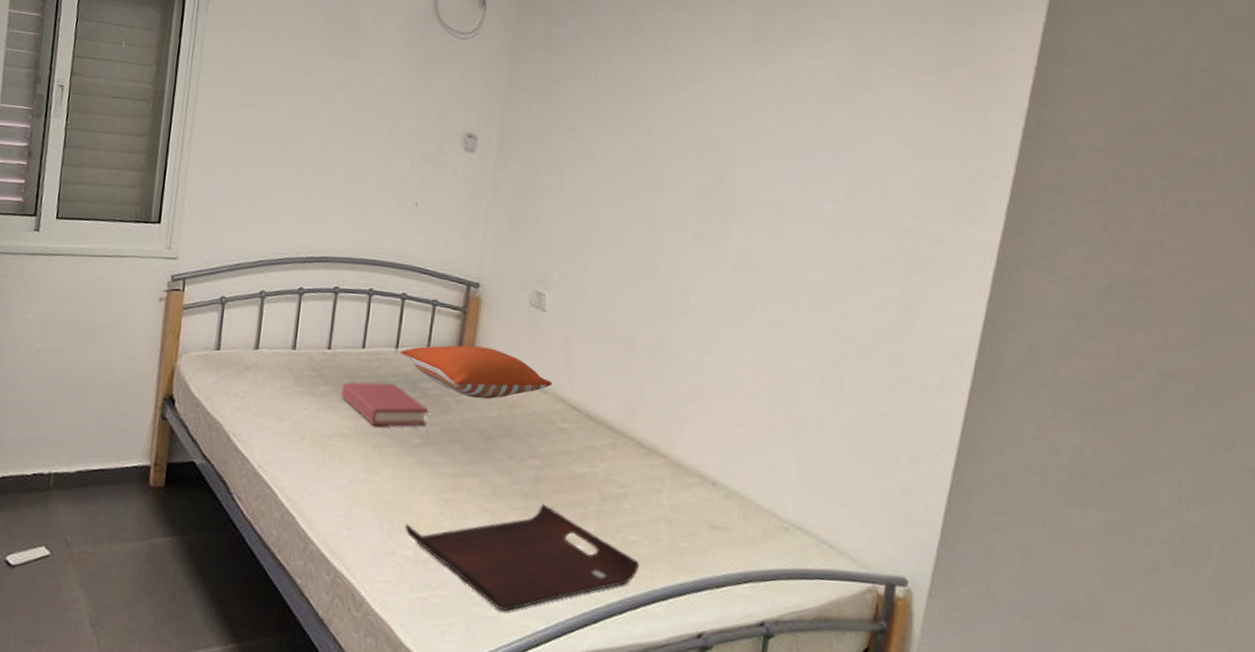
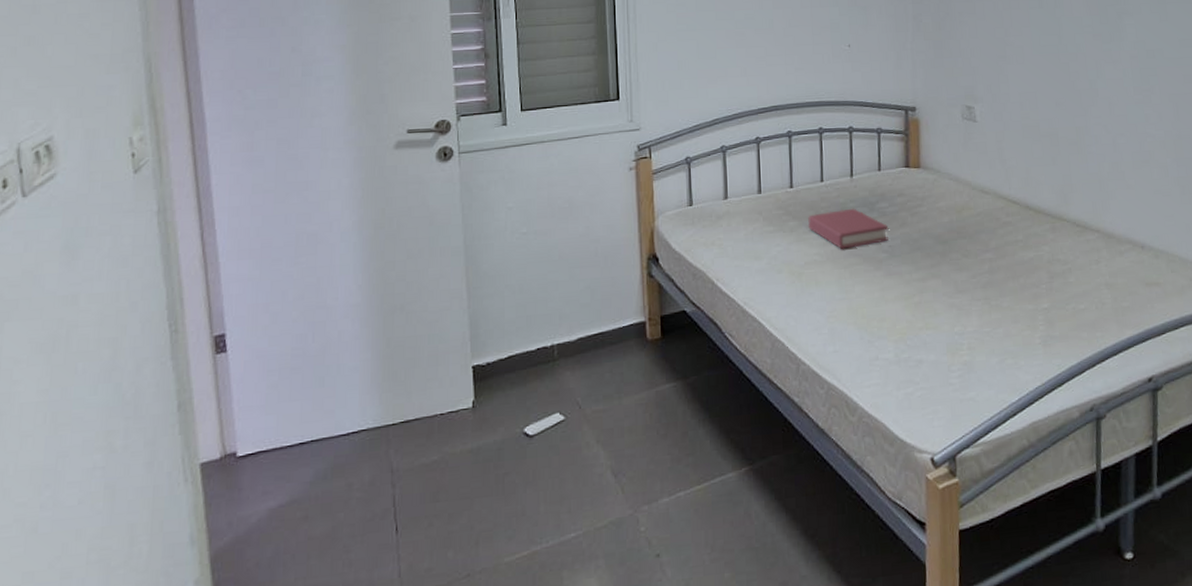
pillow: present [401,345,553,400] -> none [856,162,993,209]
serving tray: present [405,504,640,612] -> none [883,291,1091,392]

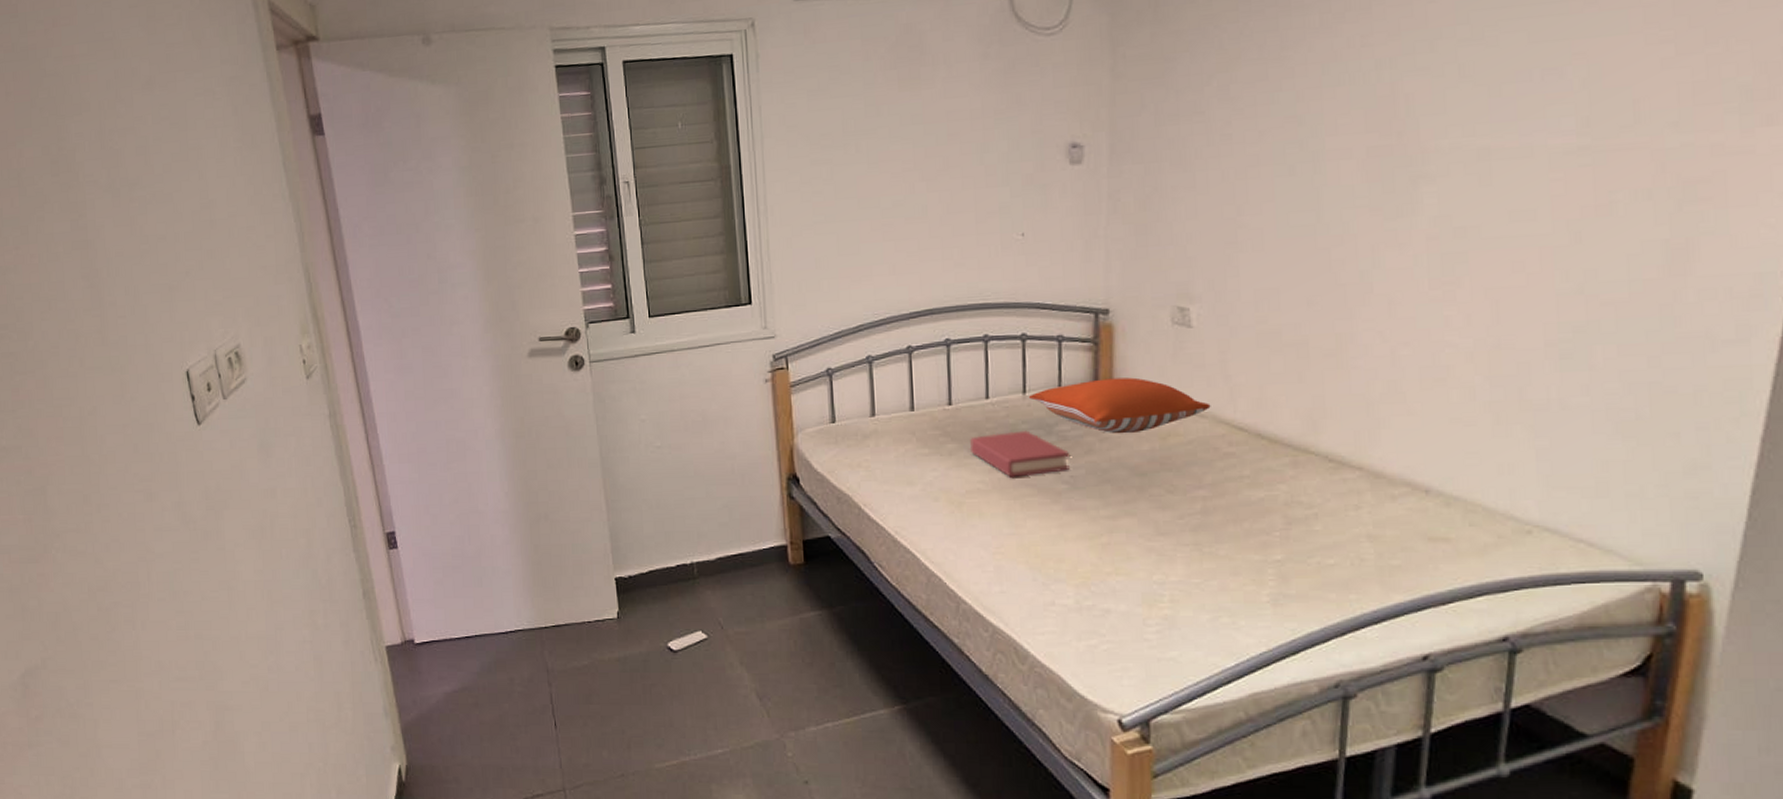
pillow: none [856,162,993,209] -> present [1029,377,1211,434]

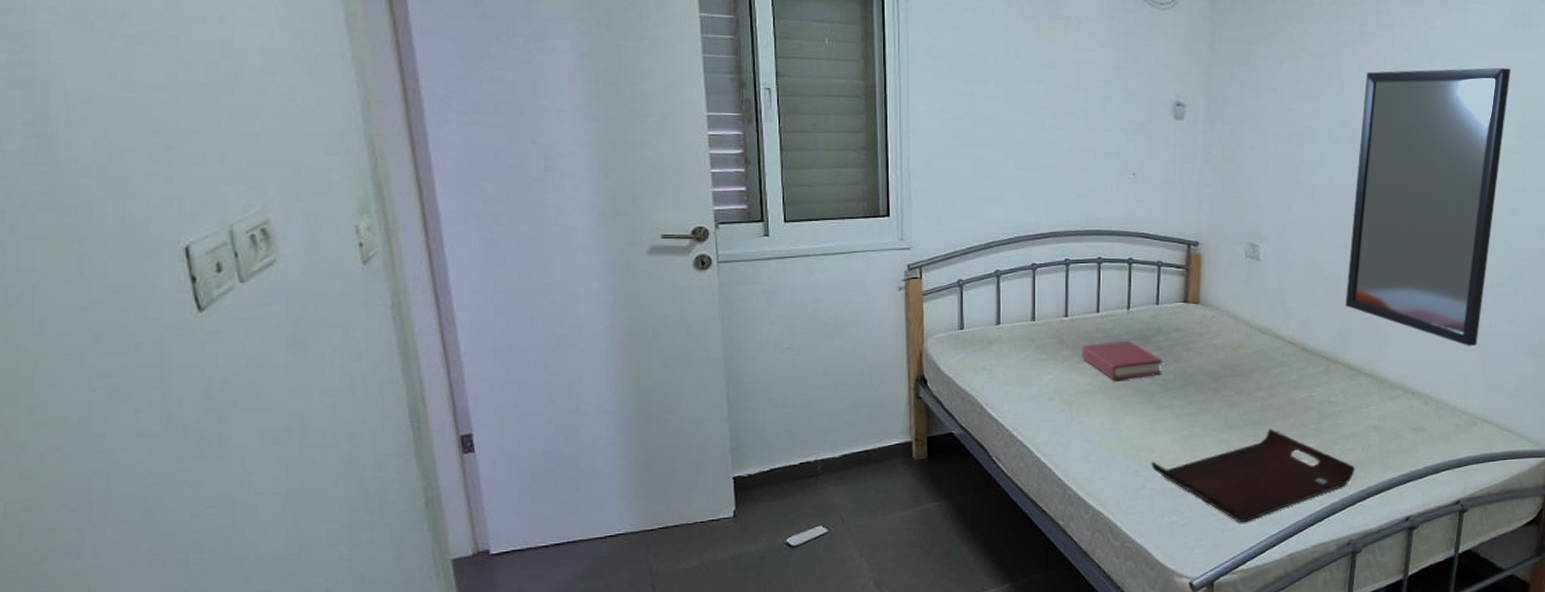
pillow: present [1029,377,1211,434] -> none [1133,299,1271,345]
serving tray: none [1061,536,1342,652] -> present [1151,429,1355,523]
home mirror: none [1316,38,1566,428] -> present [1345,67,1511,347]

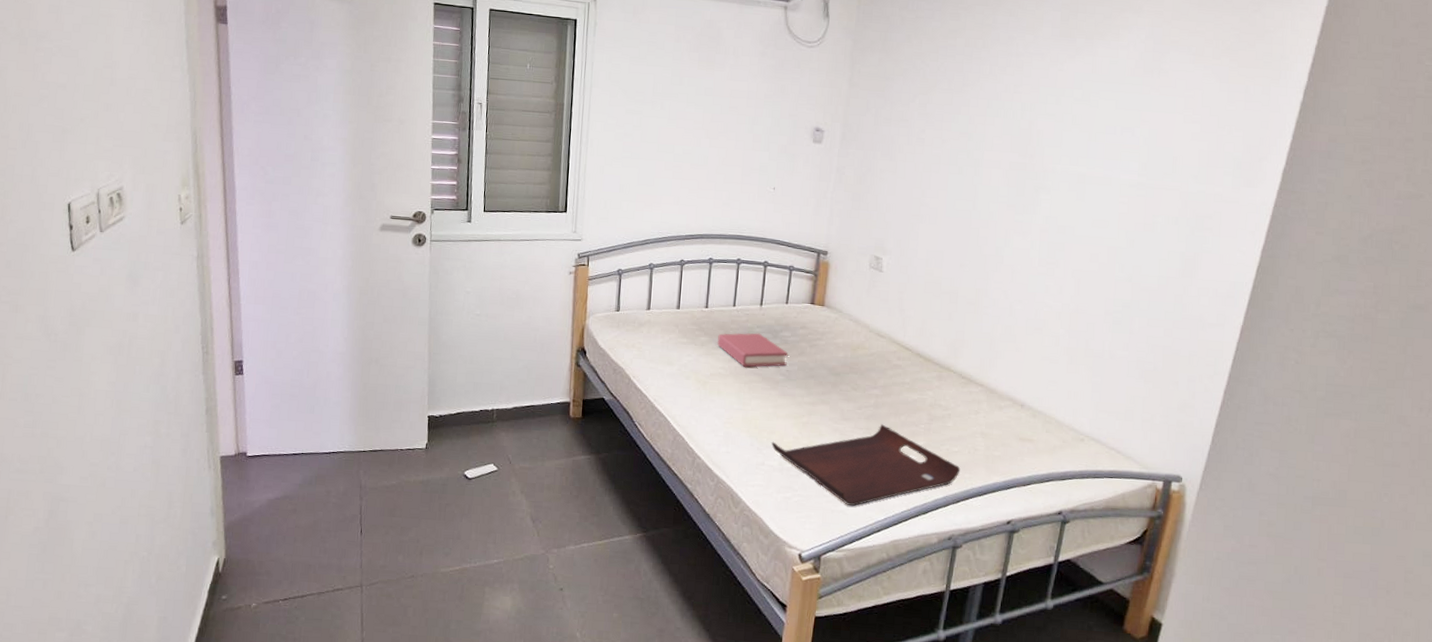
home mirror: present [1345,67,1511,347] -> none [960,107,1138,368]

